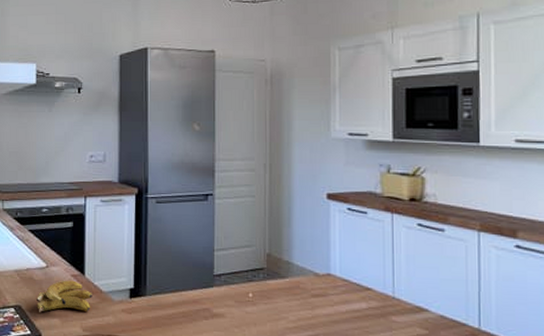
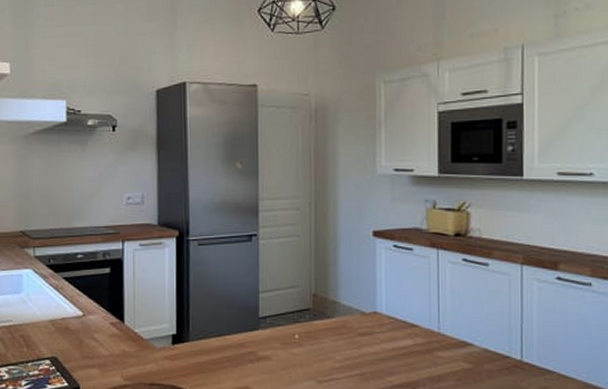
banana: present [37,280,92,312] -> none [73,328,133,363]

